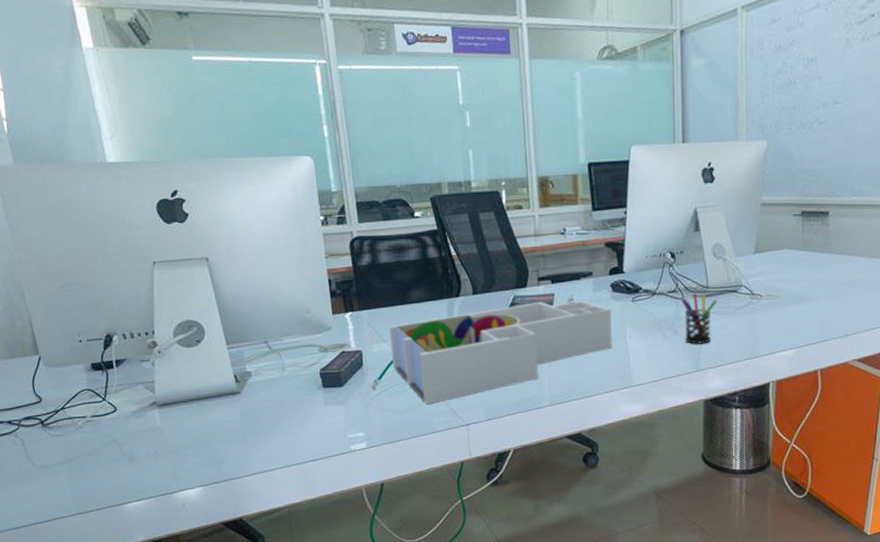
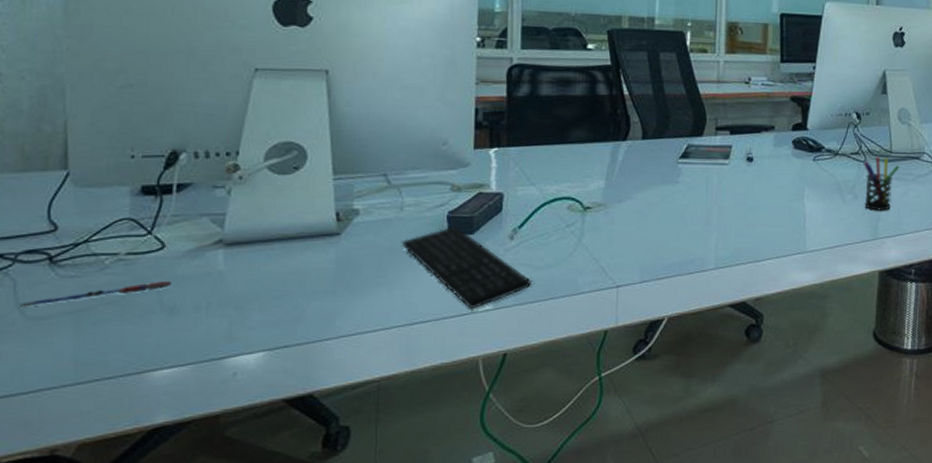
pen: none [29,435,127,459] -> present [18,280,172,307]
keyboard: none [287,381,396,449] -> present [401,226,533,310]
desk organizer: present [388,300,612,404] -> none [538,153,791,260]

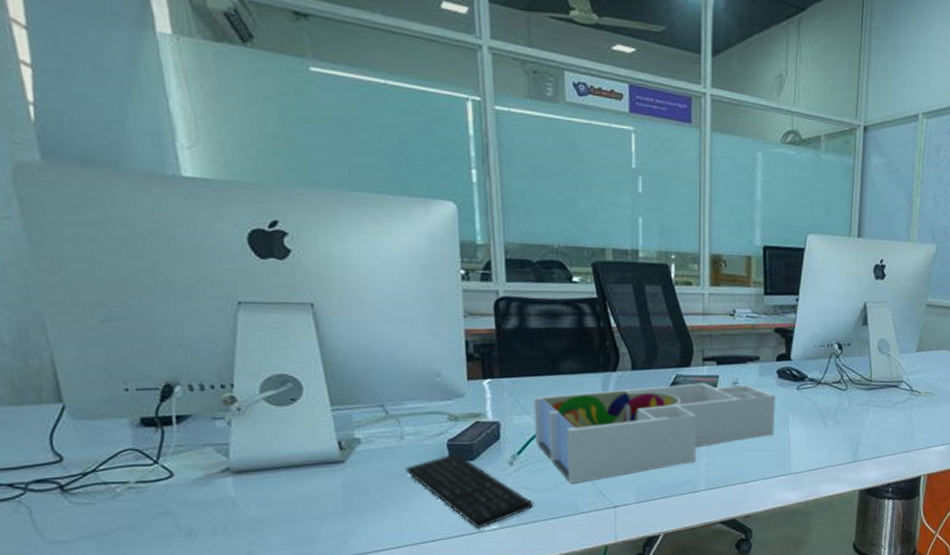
pen: present [18,280,172,307] -> none [38,506,186,533]
desk organizer: none [538,153,791,260] -> present [533,383,776,483]
pen holder: present [863,157,900,211] -> none [844,386,879,436]

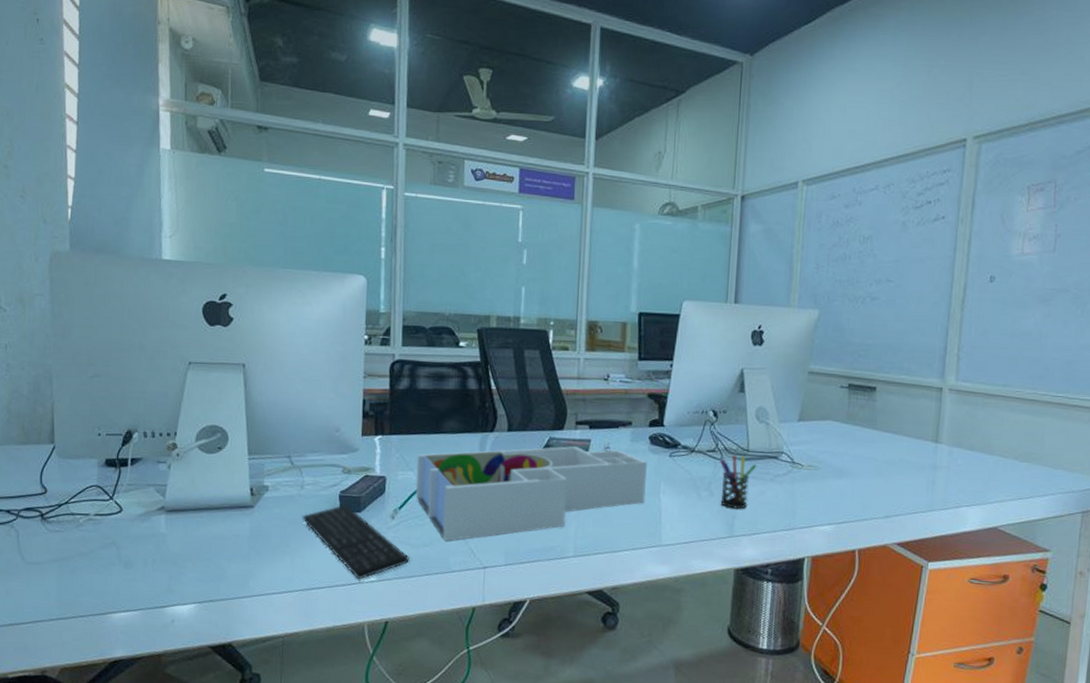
pen holder: none [844,386,879,436] -> present [719,455,757,509]

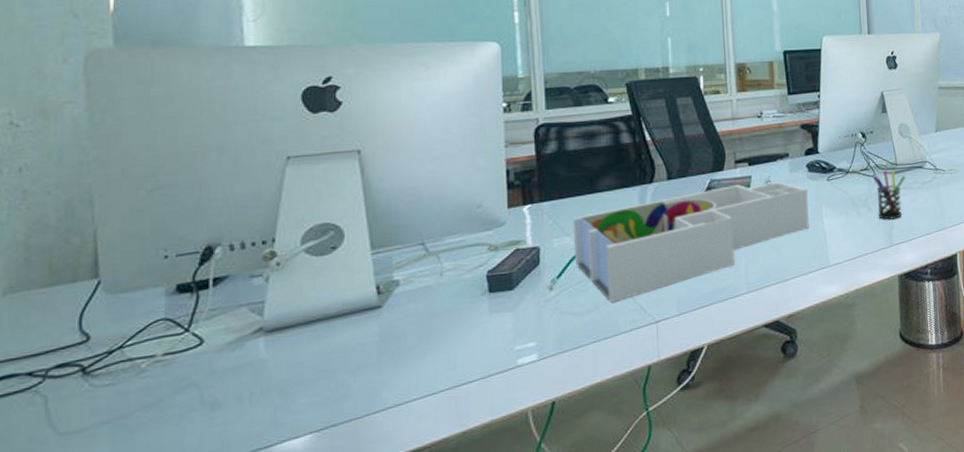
keyboard: present [302,504,411,580] -> none [443,284,575,364]

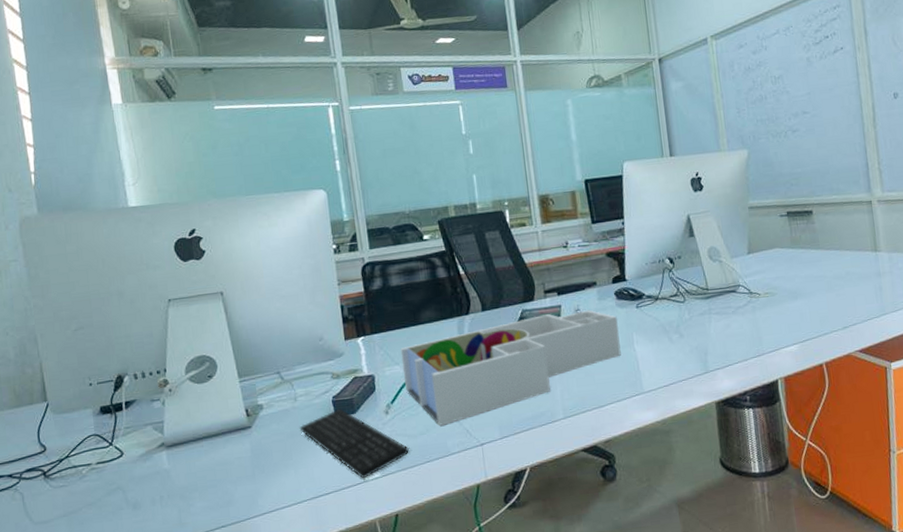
keyboard: none [443,284,575,364] -> present [299,408,410,479]
pen holder: present [872,170,906,220] -> none [683,295,719,346]

